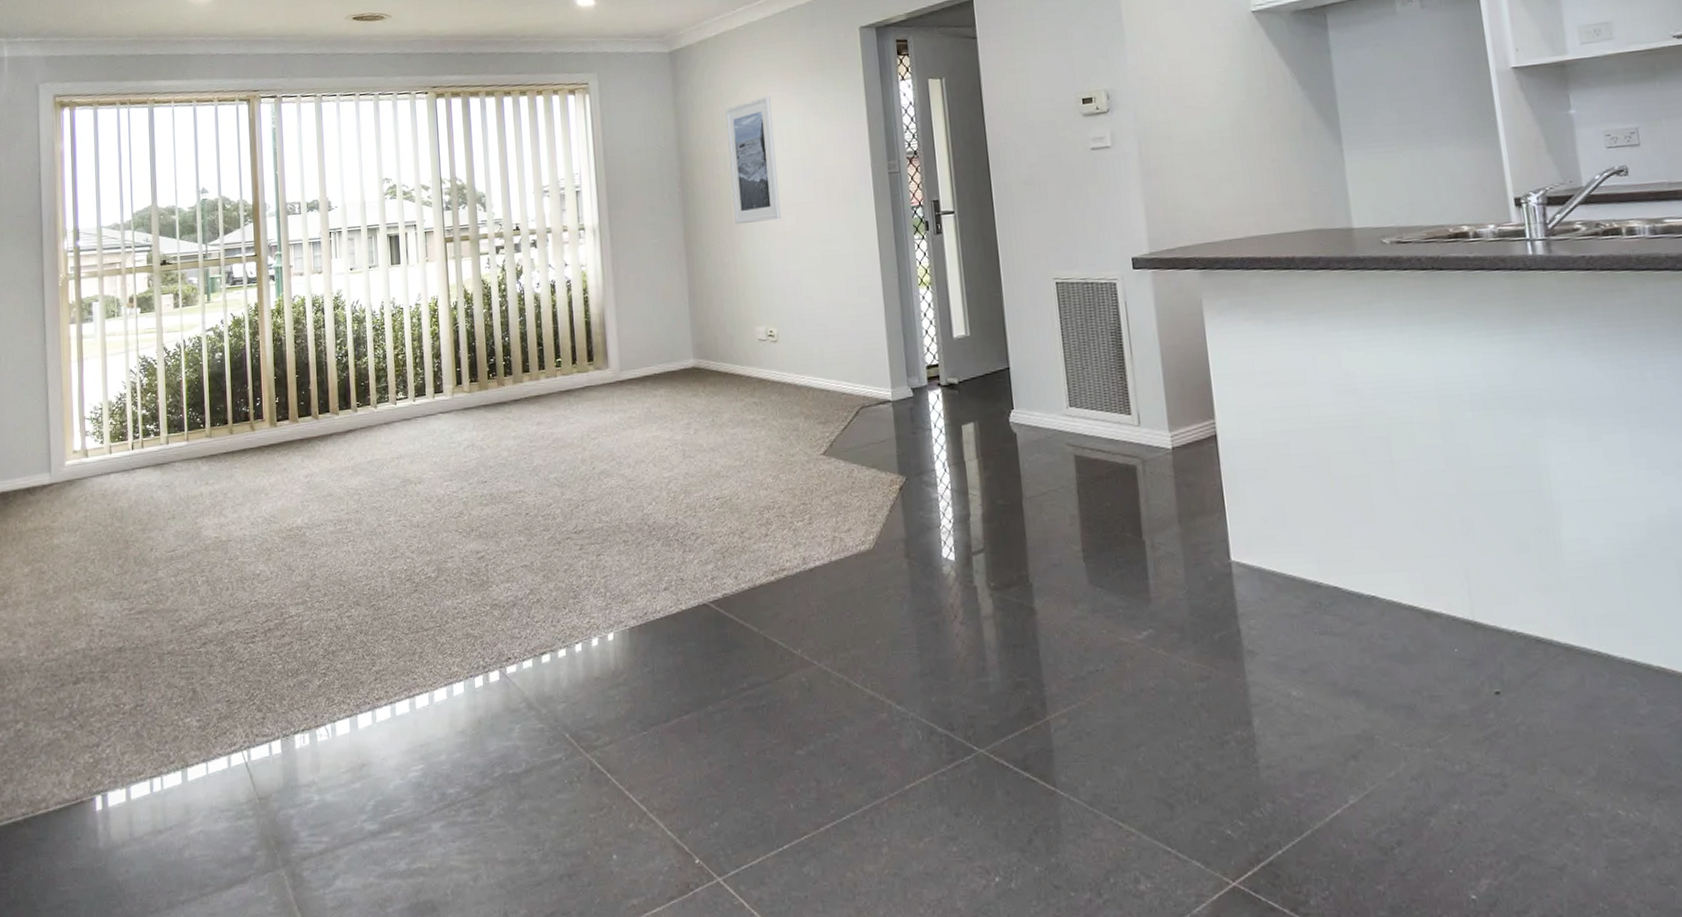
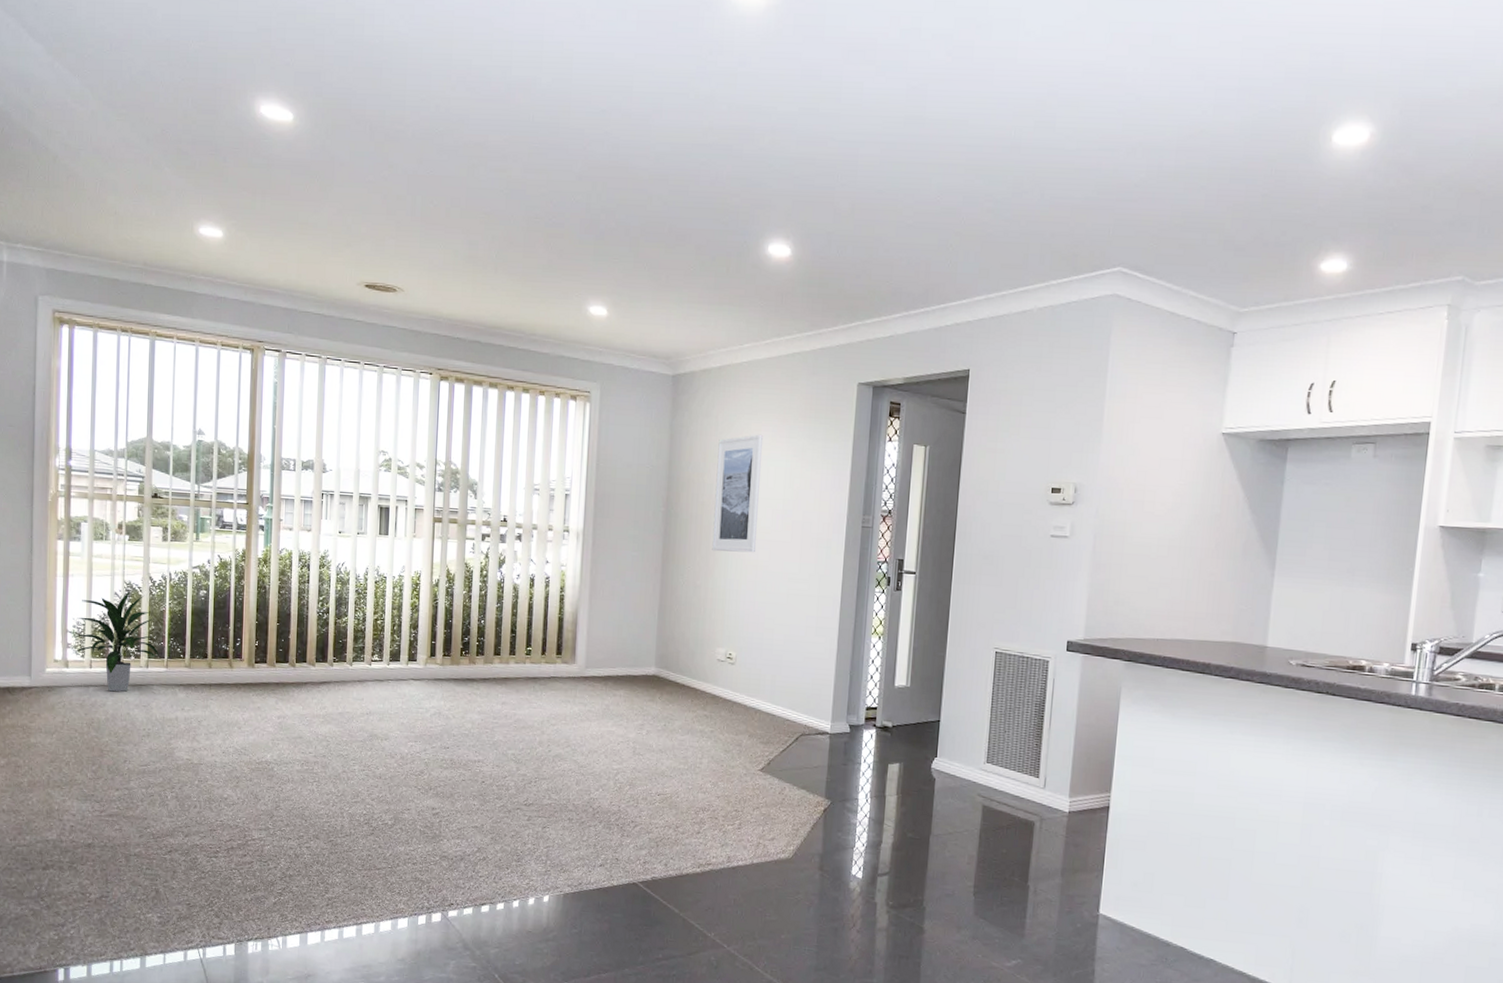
indoor plant: none [91,366,180,476] -> present [73,591,160,692]

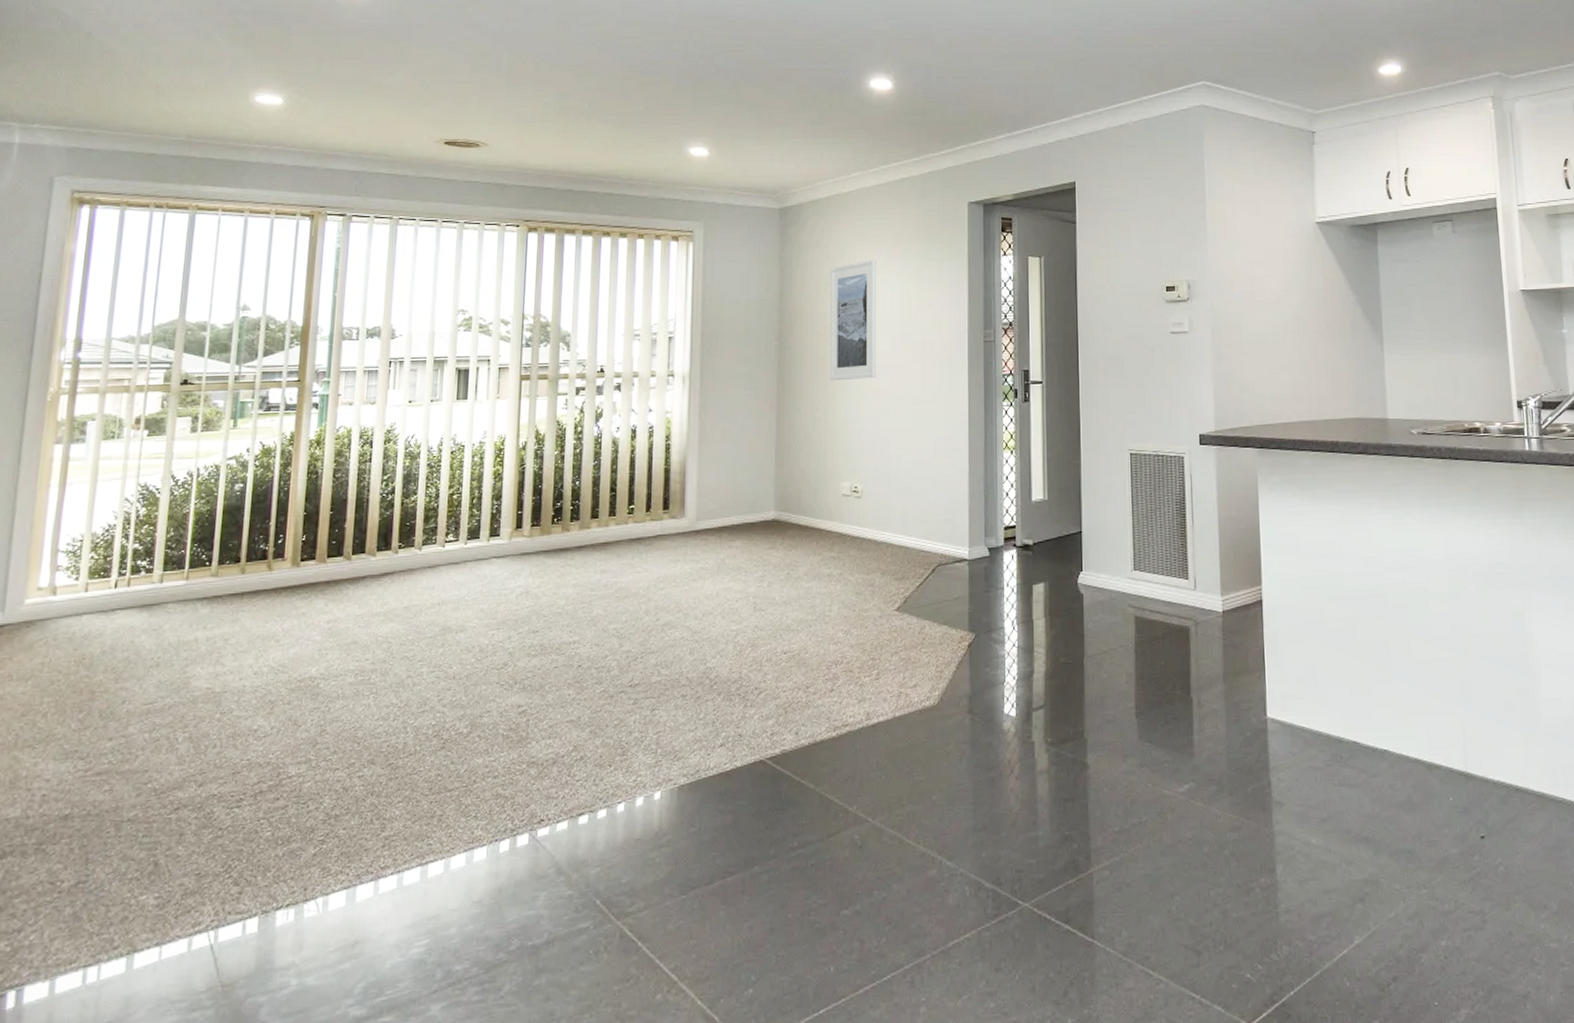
indoor plant: present [73,591,160,692] -> none [63,495,179,618]

